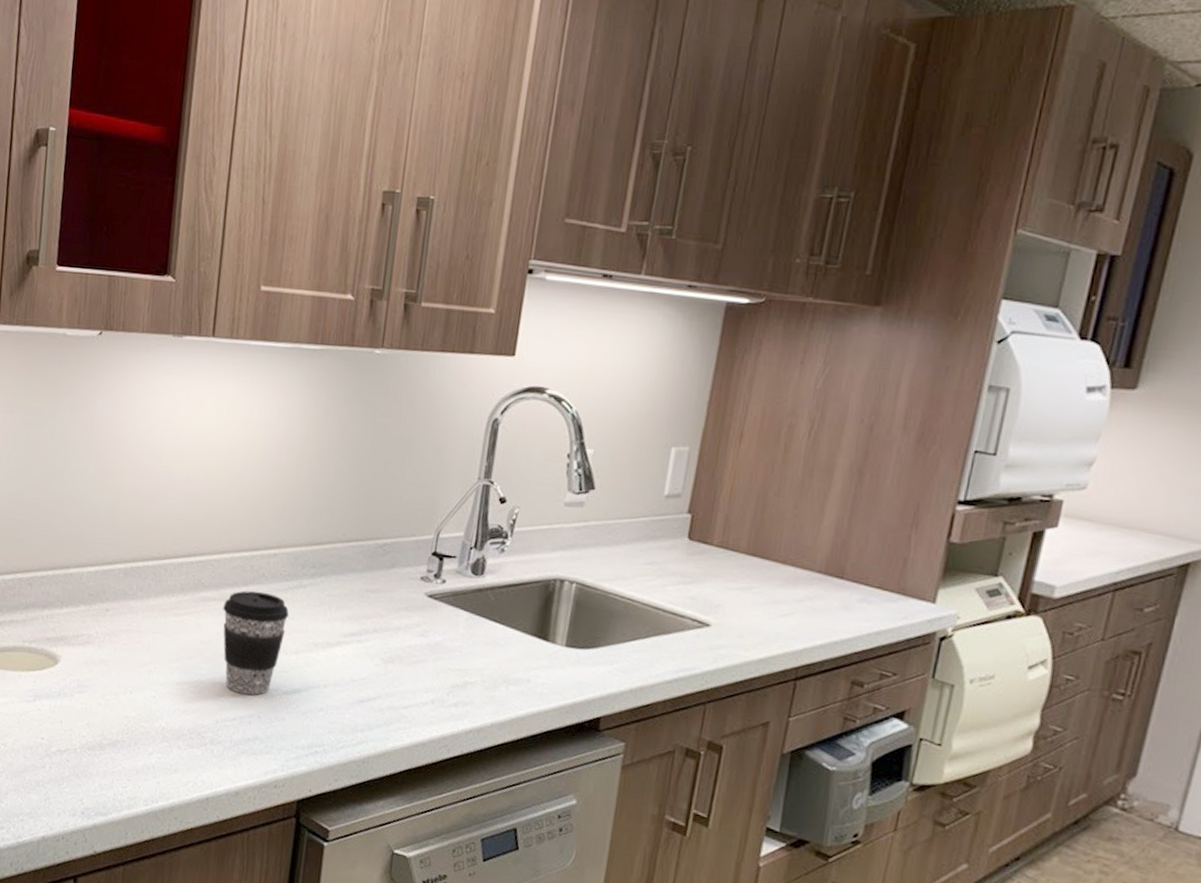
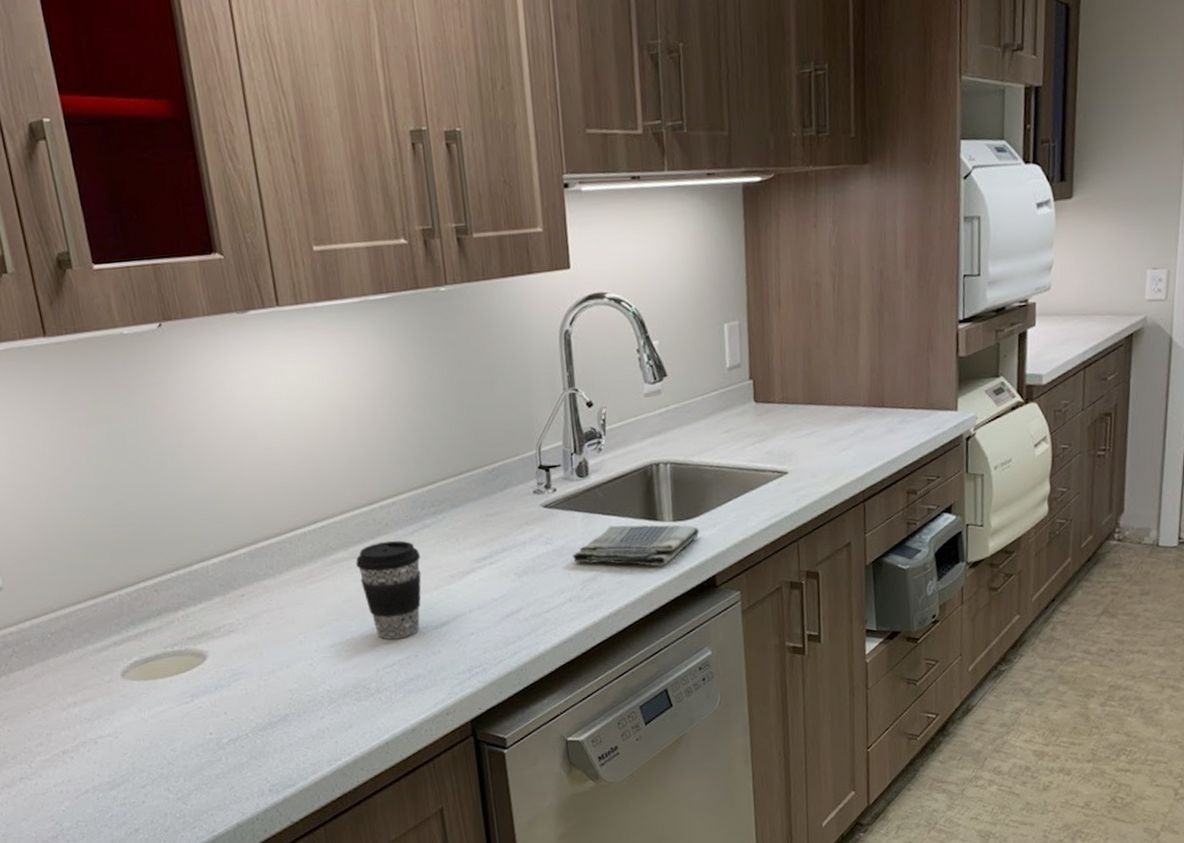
dish towel: none [445,634,593,692] -> present [572,525,699,567]

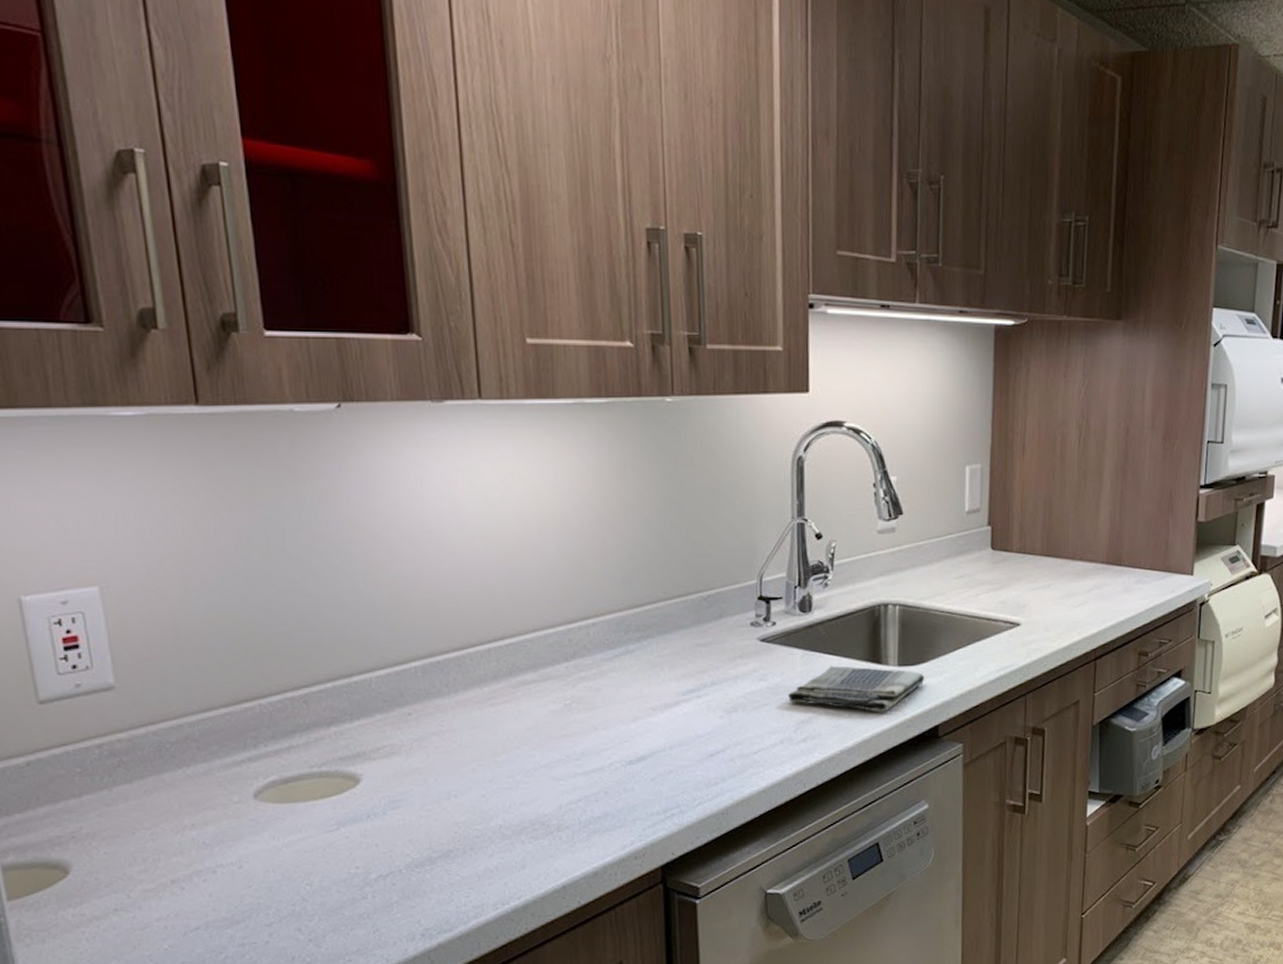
coffee cup: present [356,540,421,639] -> none [545,665,620,773]

